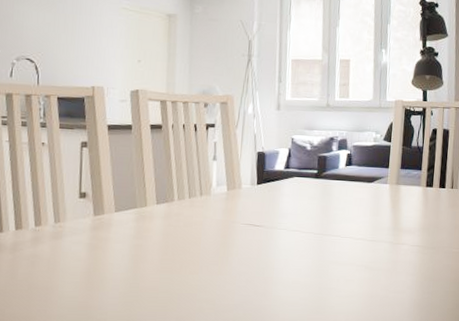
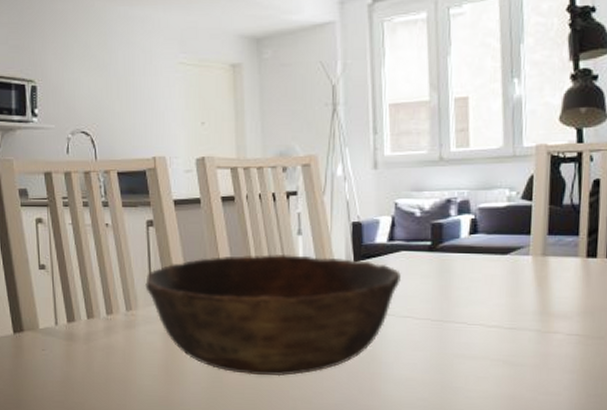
bowl: none [74,175,293,282] -> present [144,253,401,377]

